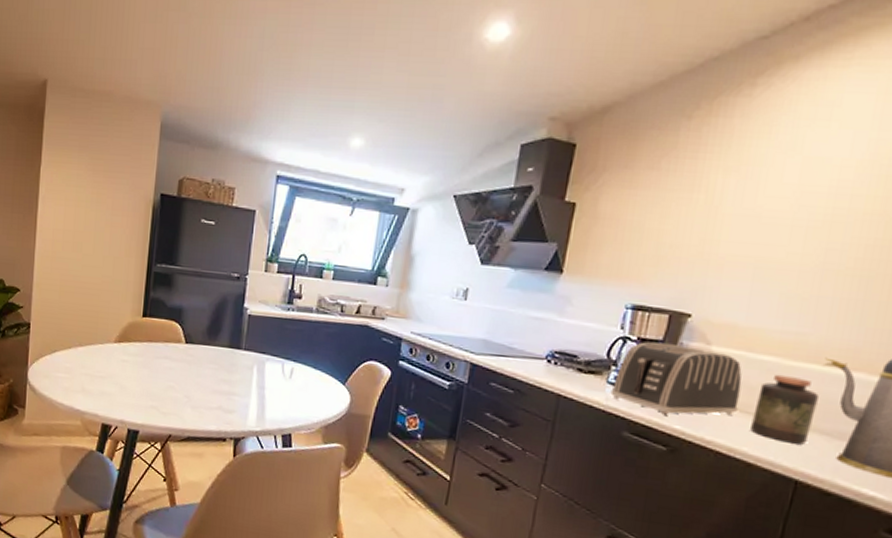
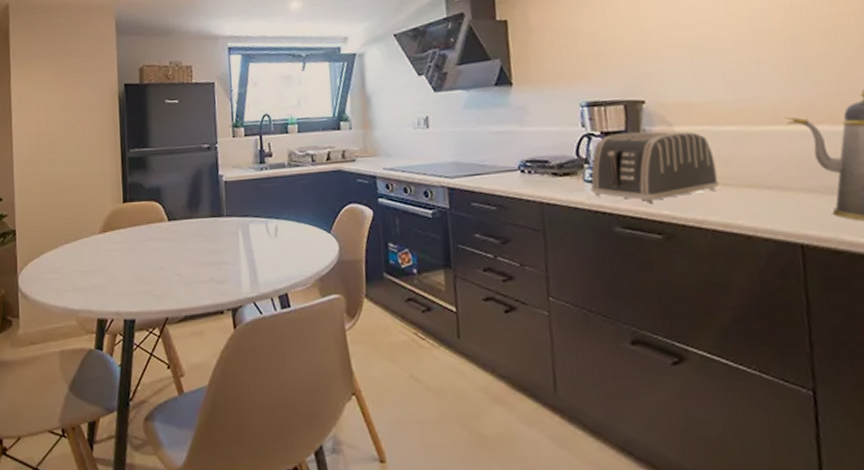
jar: present [751,374,819,445] -> none [733,141,798,208]

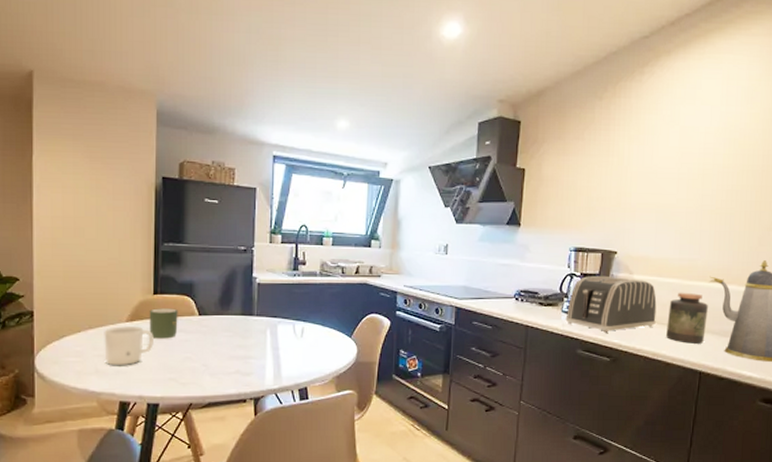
mug: none [79,238,126,281] -> present [104,326,154,366]
mug: none [120,216,149,251] -> present [149,308,178,340]
jar: none [733,141,798,208] -> present [666,292,708,344]

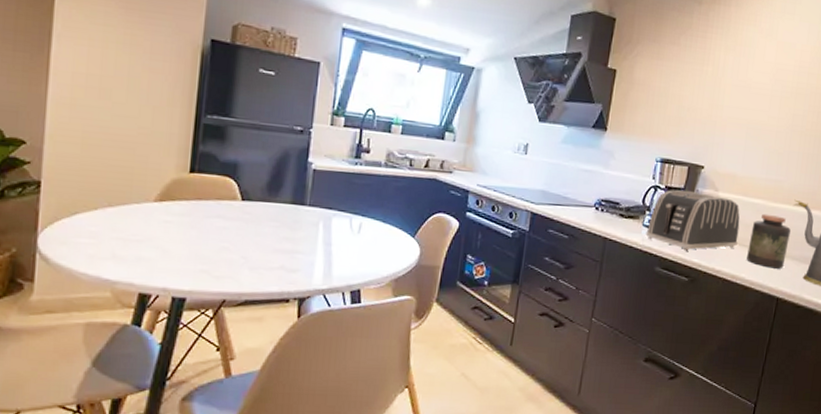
mug: present [104,326,154,366] -> none [124,206,186,252]
mug: present [149,308,178,340] -> none [181,188,218,226]

